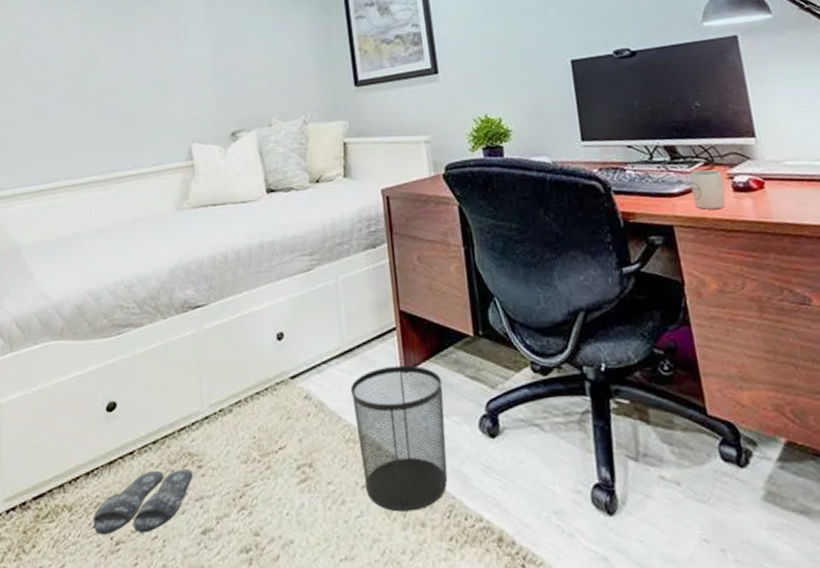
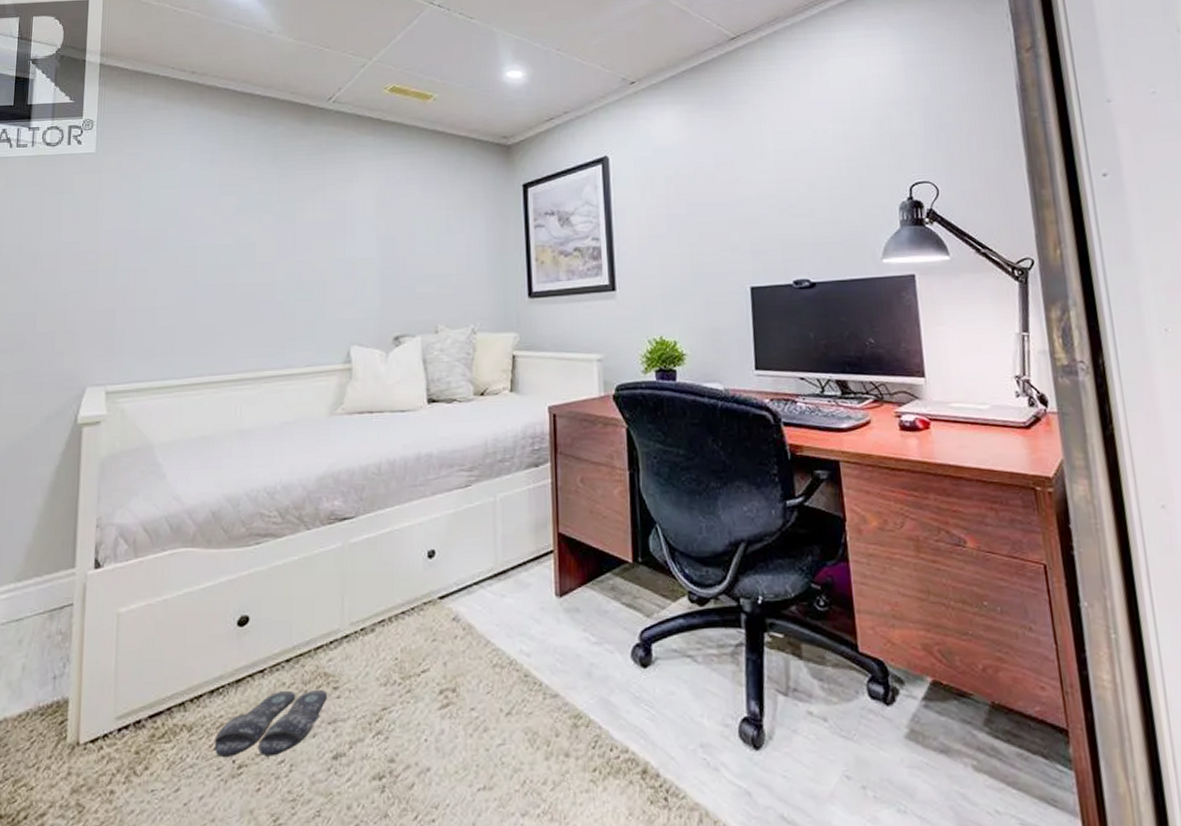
waste bin: present [350,365,448,512] -> none [501,589,597,741]
mug: present [690,169,726,210] -> none [859,407,892,447]

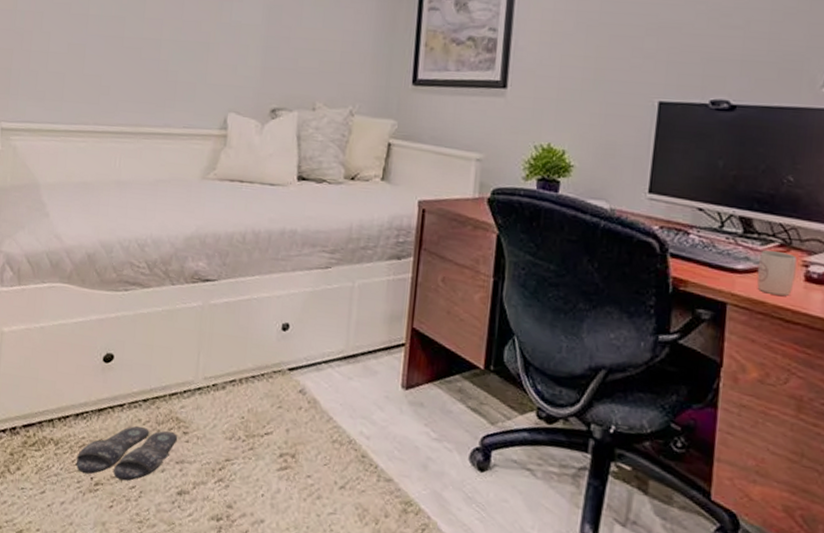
mug: none [859,407,892,447] -> present [756,250,797,296]

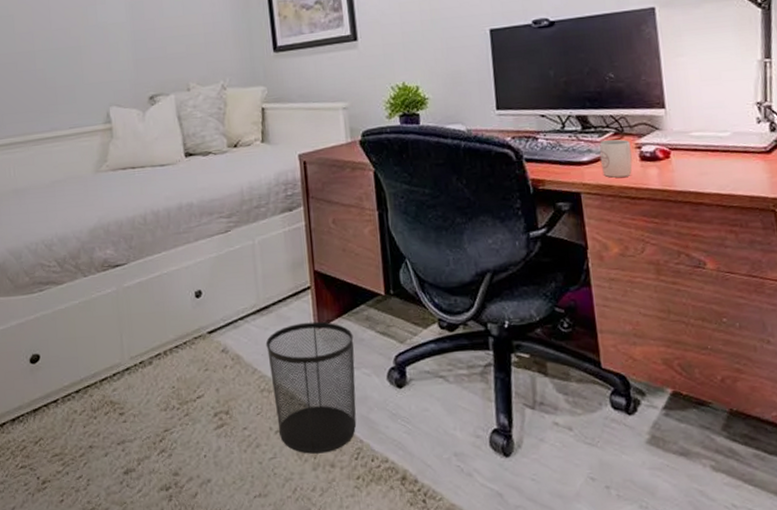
slippers: present [77,425,177,480] -> none [20,415,114,474]
waste bin: none [344,379,442,521] -> present [265,321,357,454]

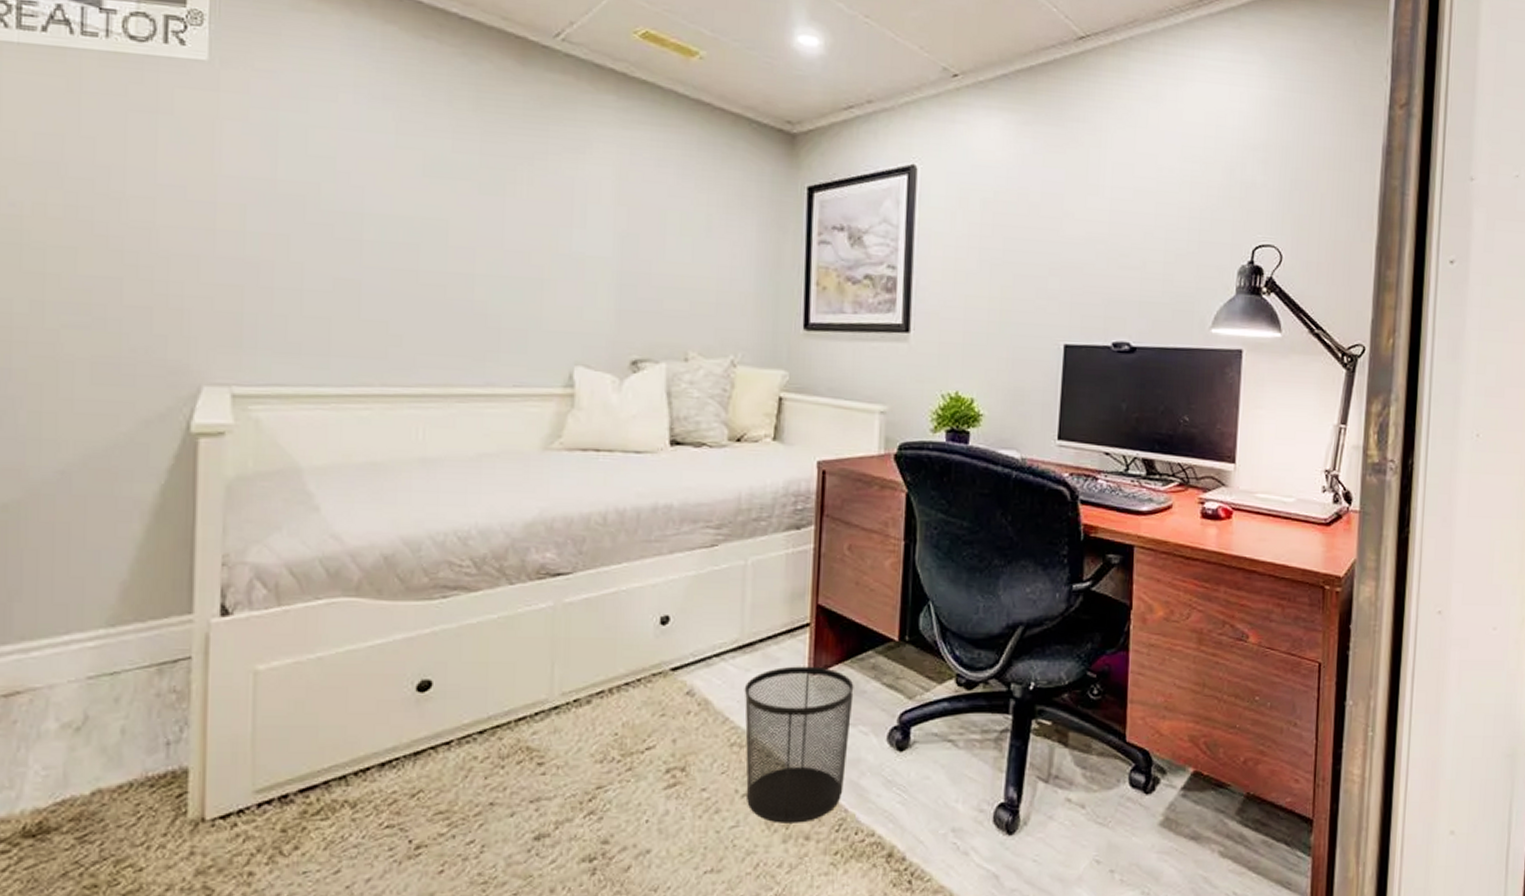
mug: present [599,139,633,178] -> none [1159,491,1194,533]

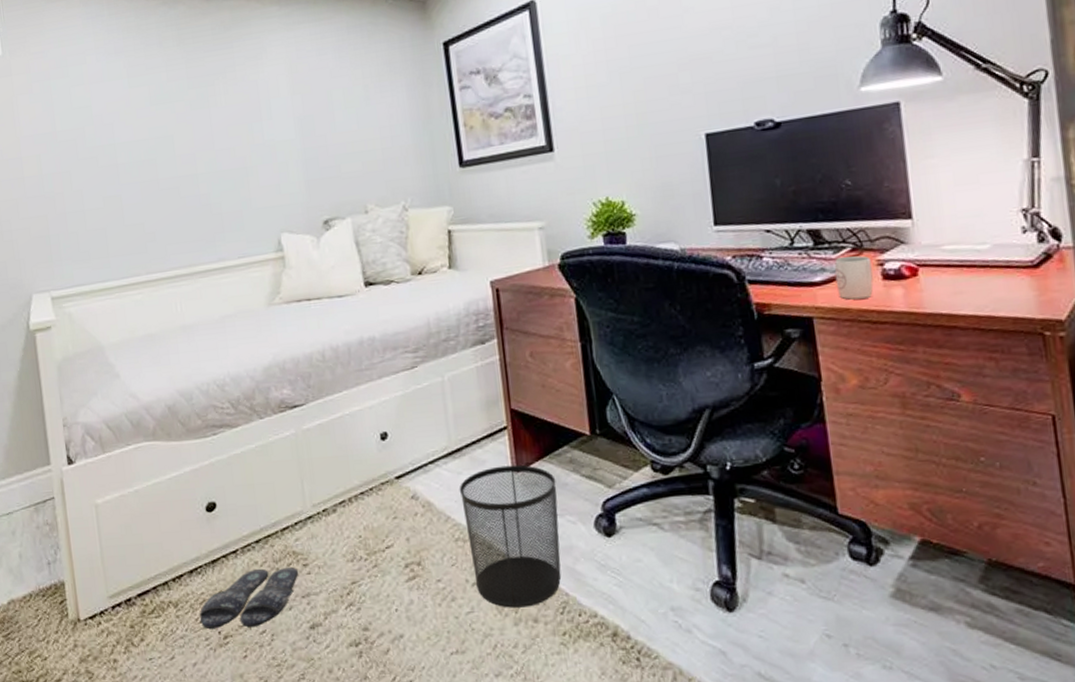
slippers: none [386,765,529,836] -> present [200,567,298,628]
mug: none [1159,491,1194,533] -> present [834,255,874,300]

